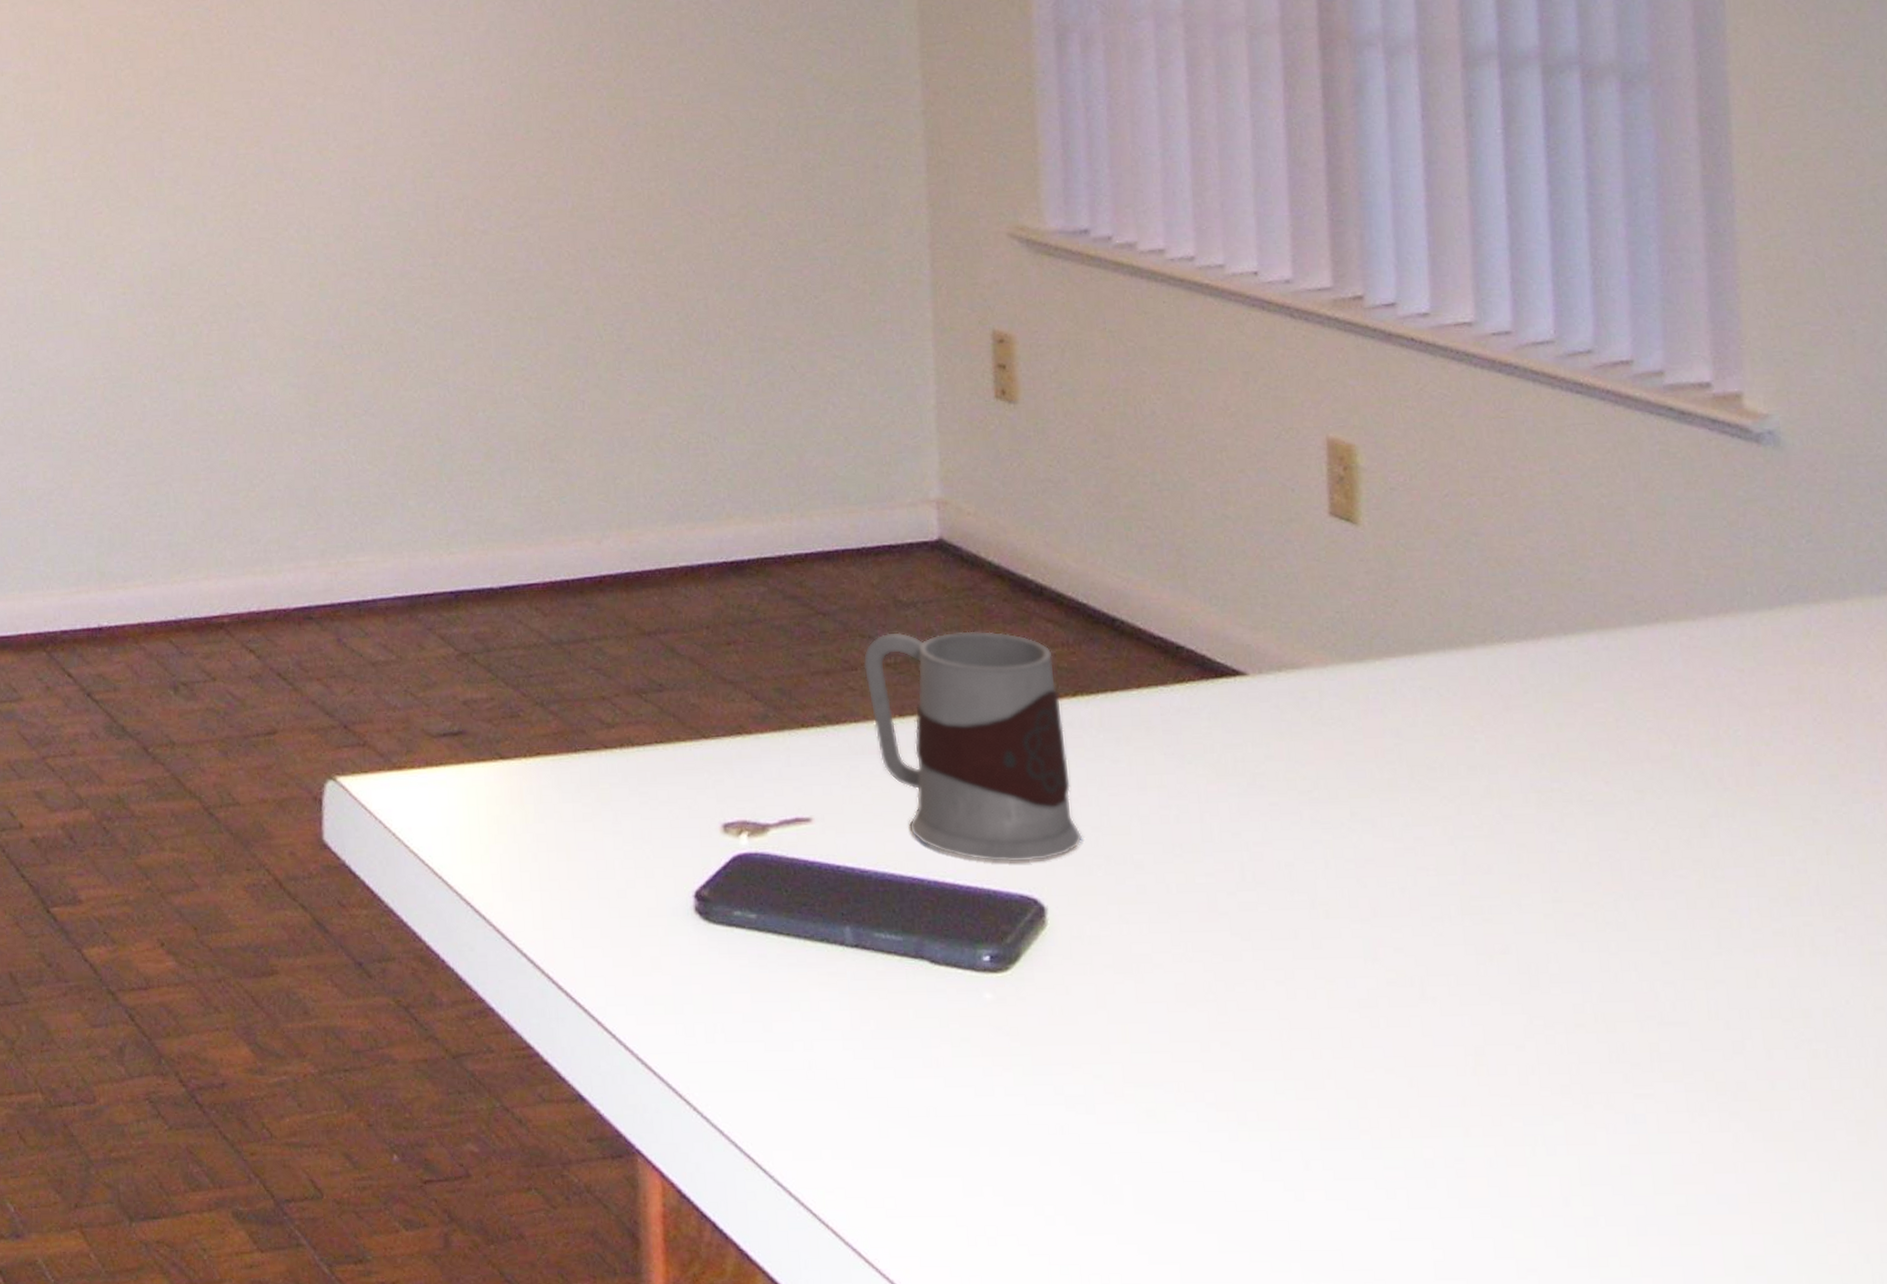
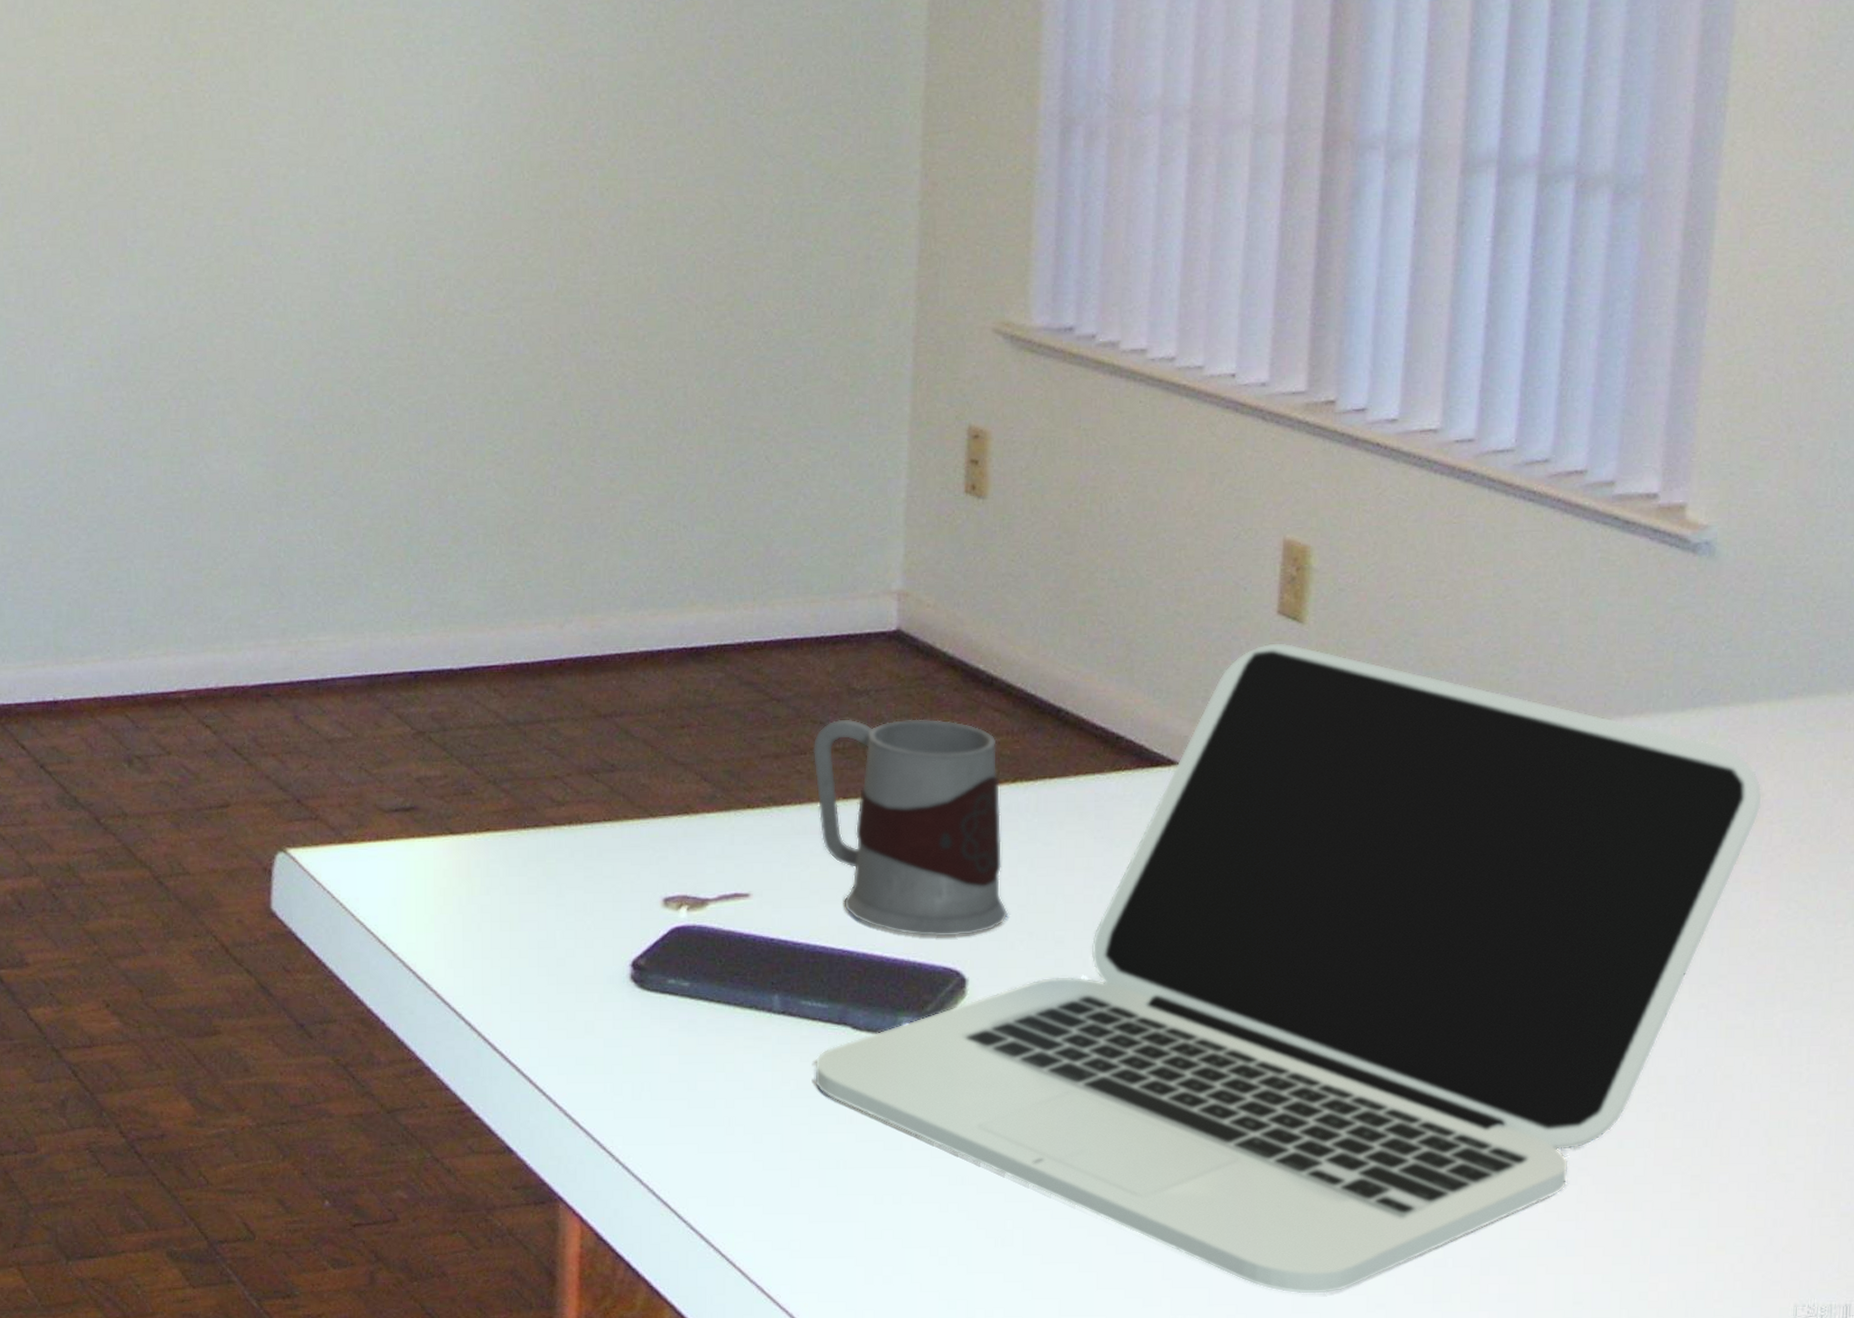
laptop: none [893,545,1871,1258] -> present [814,643,1762,1295]

